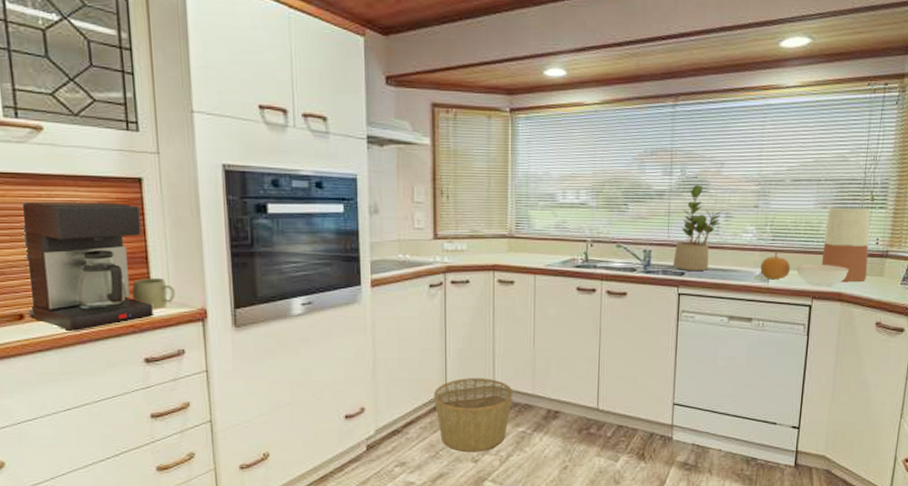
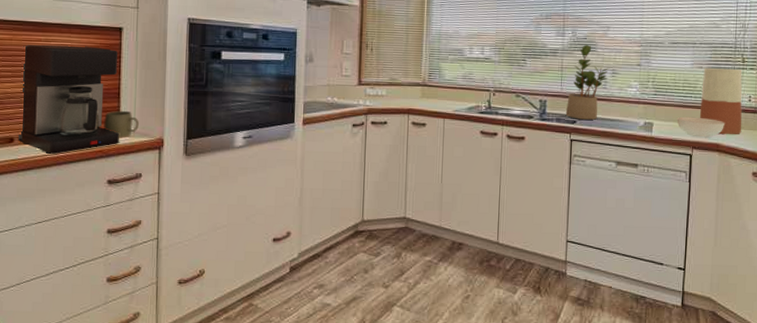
basket: present [433,378,513,453] -> none [351,209,422,278]
fruit: present [760,252,790,280] -> none [644,105,671,130]

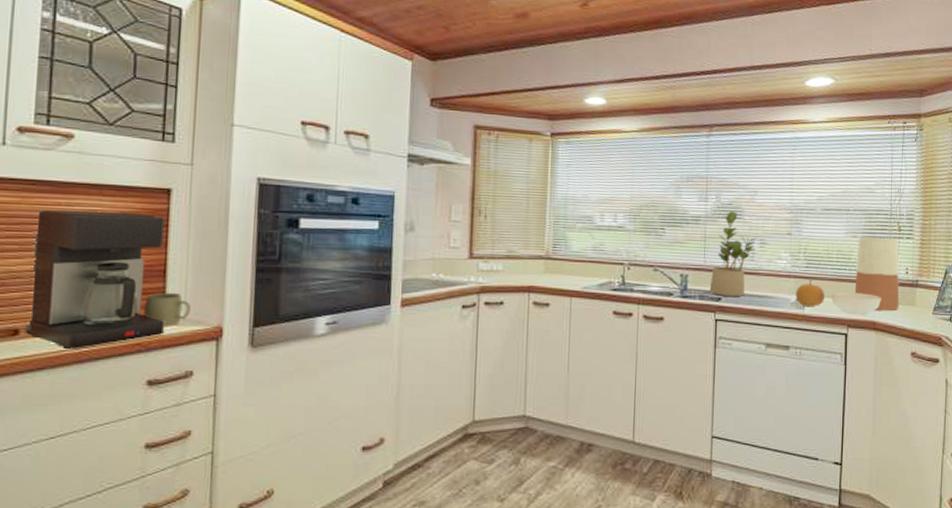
fruit: none [644,105,671,130] -> present [795,279,825,307]

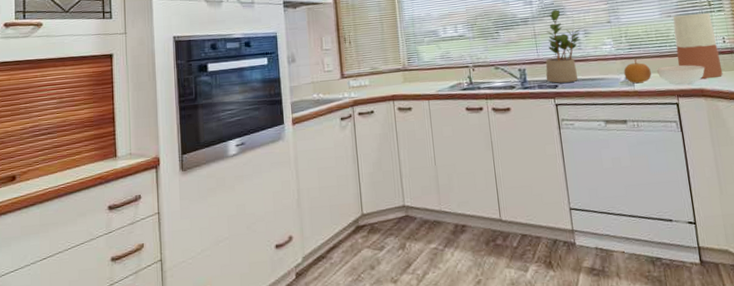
coffee maker: present [24,209,164,350] -> none [19,75,117,188]
mug: present [143,292,191,328] -> none [101,134,135,163]

